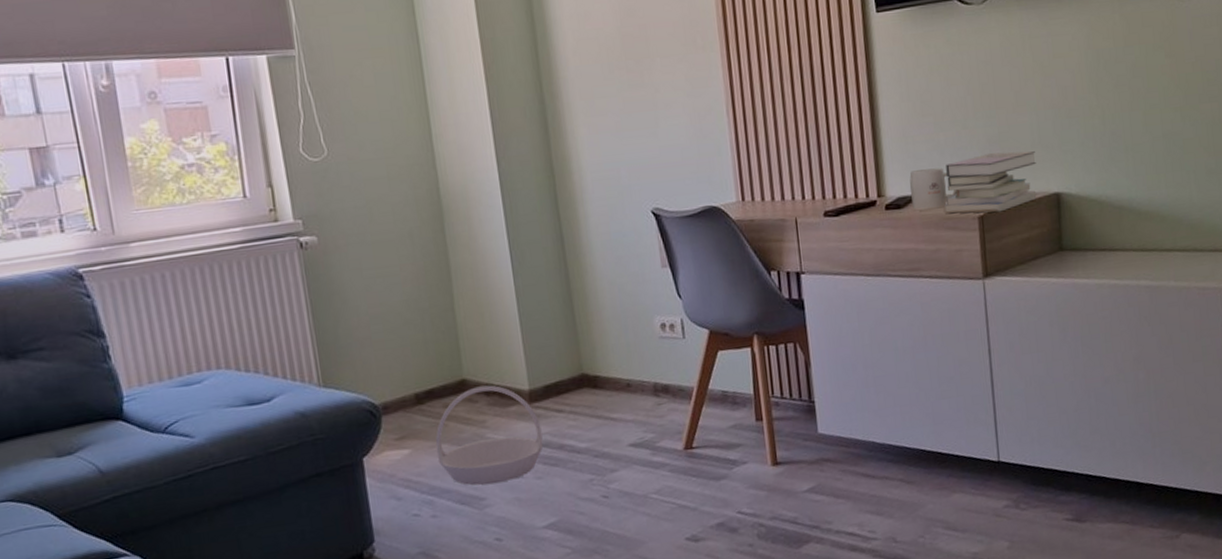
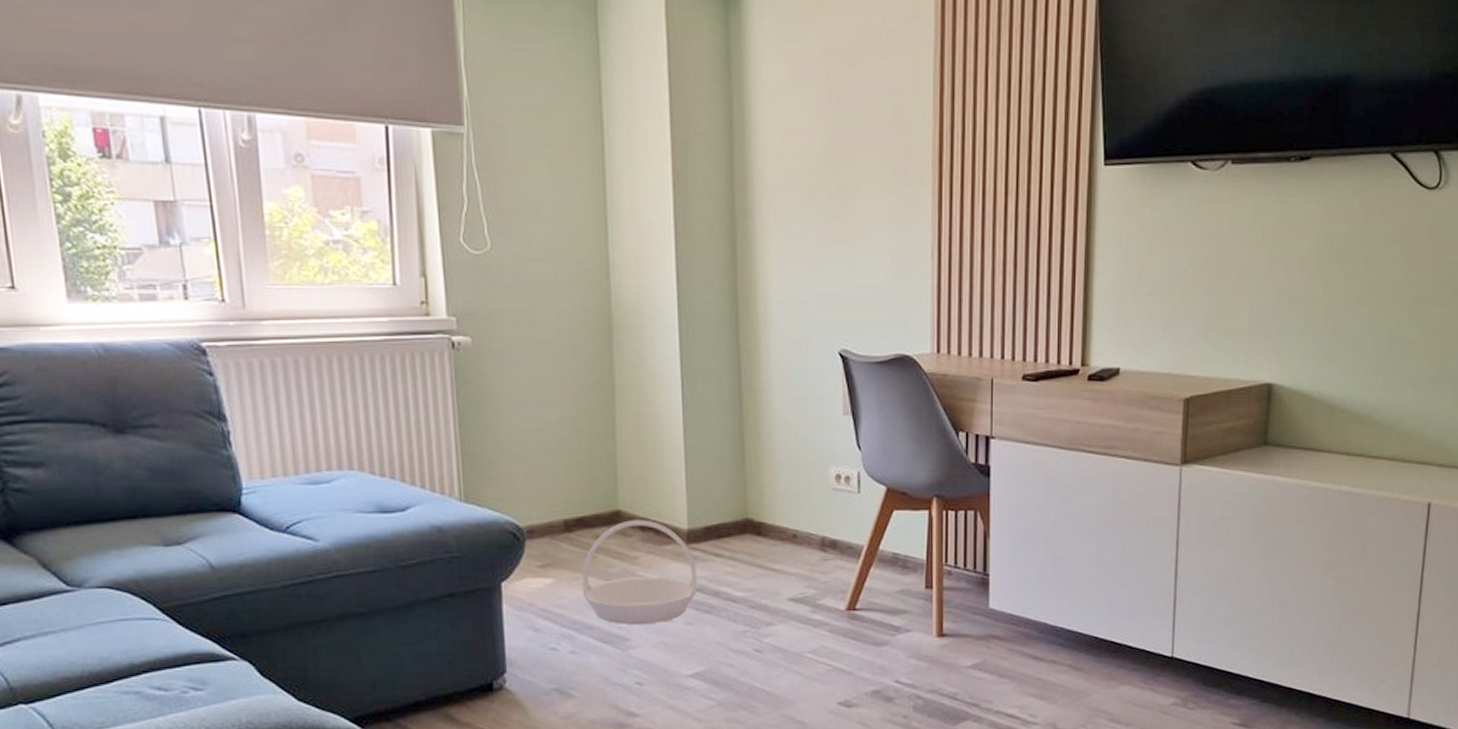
mug: present [909,167,957,211] -> none [1116,342,1165,387]
books: present [943,151,1037,214] -> none [1149,333,1252,397]

